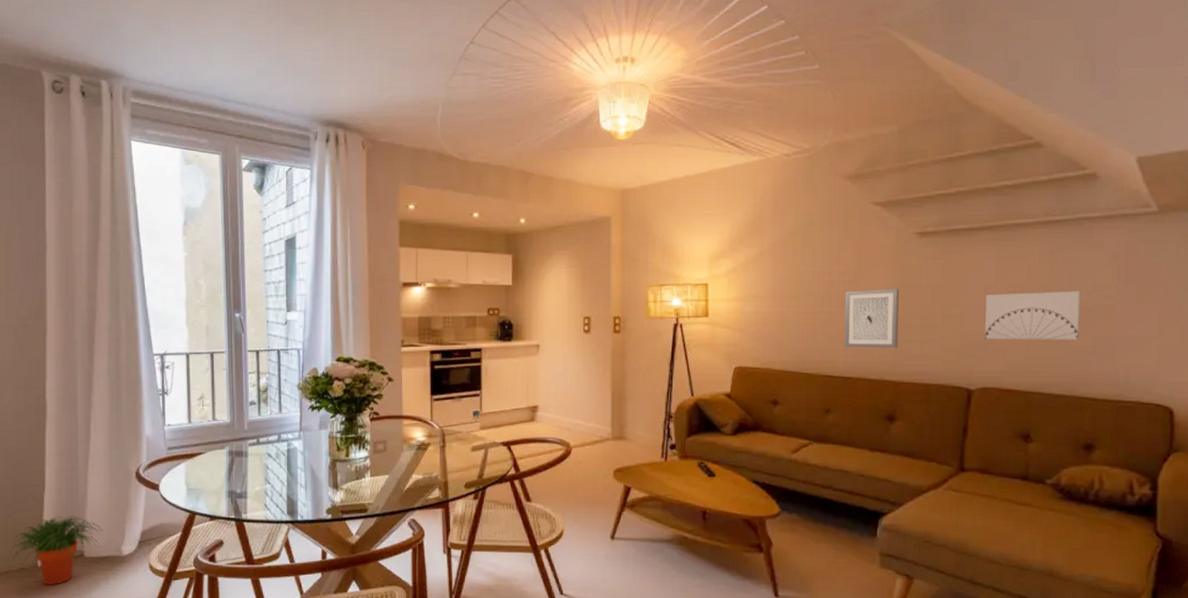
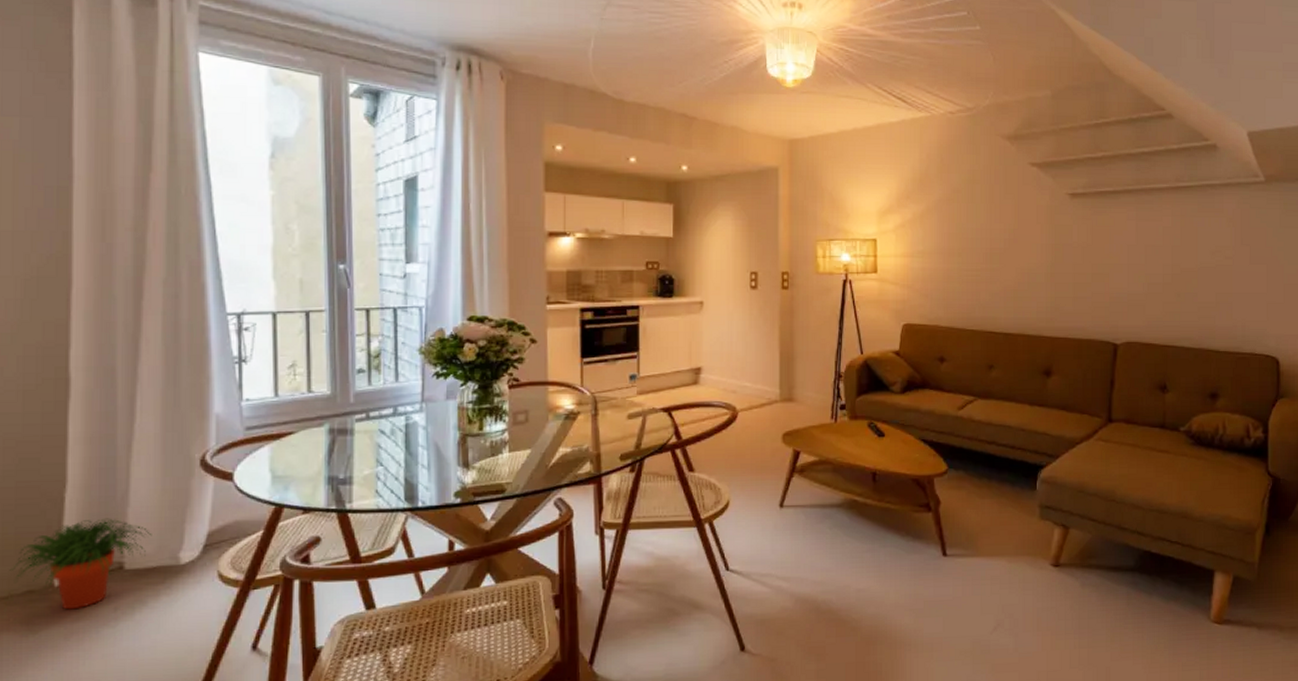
wall art: present [844,289,899,349] -> none [1005,247,1054,305]
wall art: present [984,291,1082,340] -> none [1127,251,1206,297]

